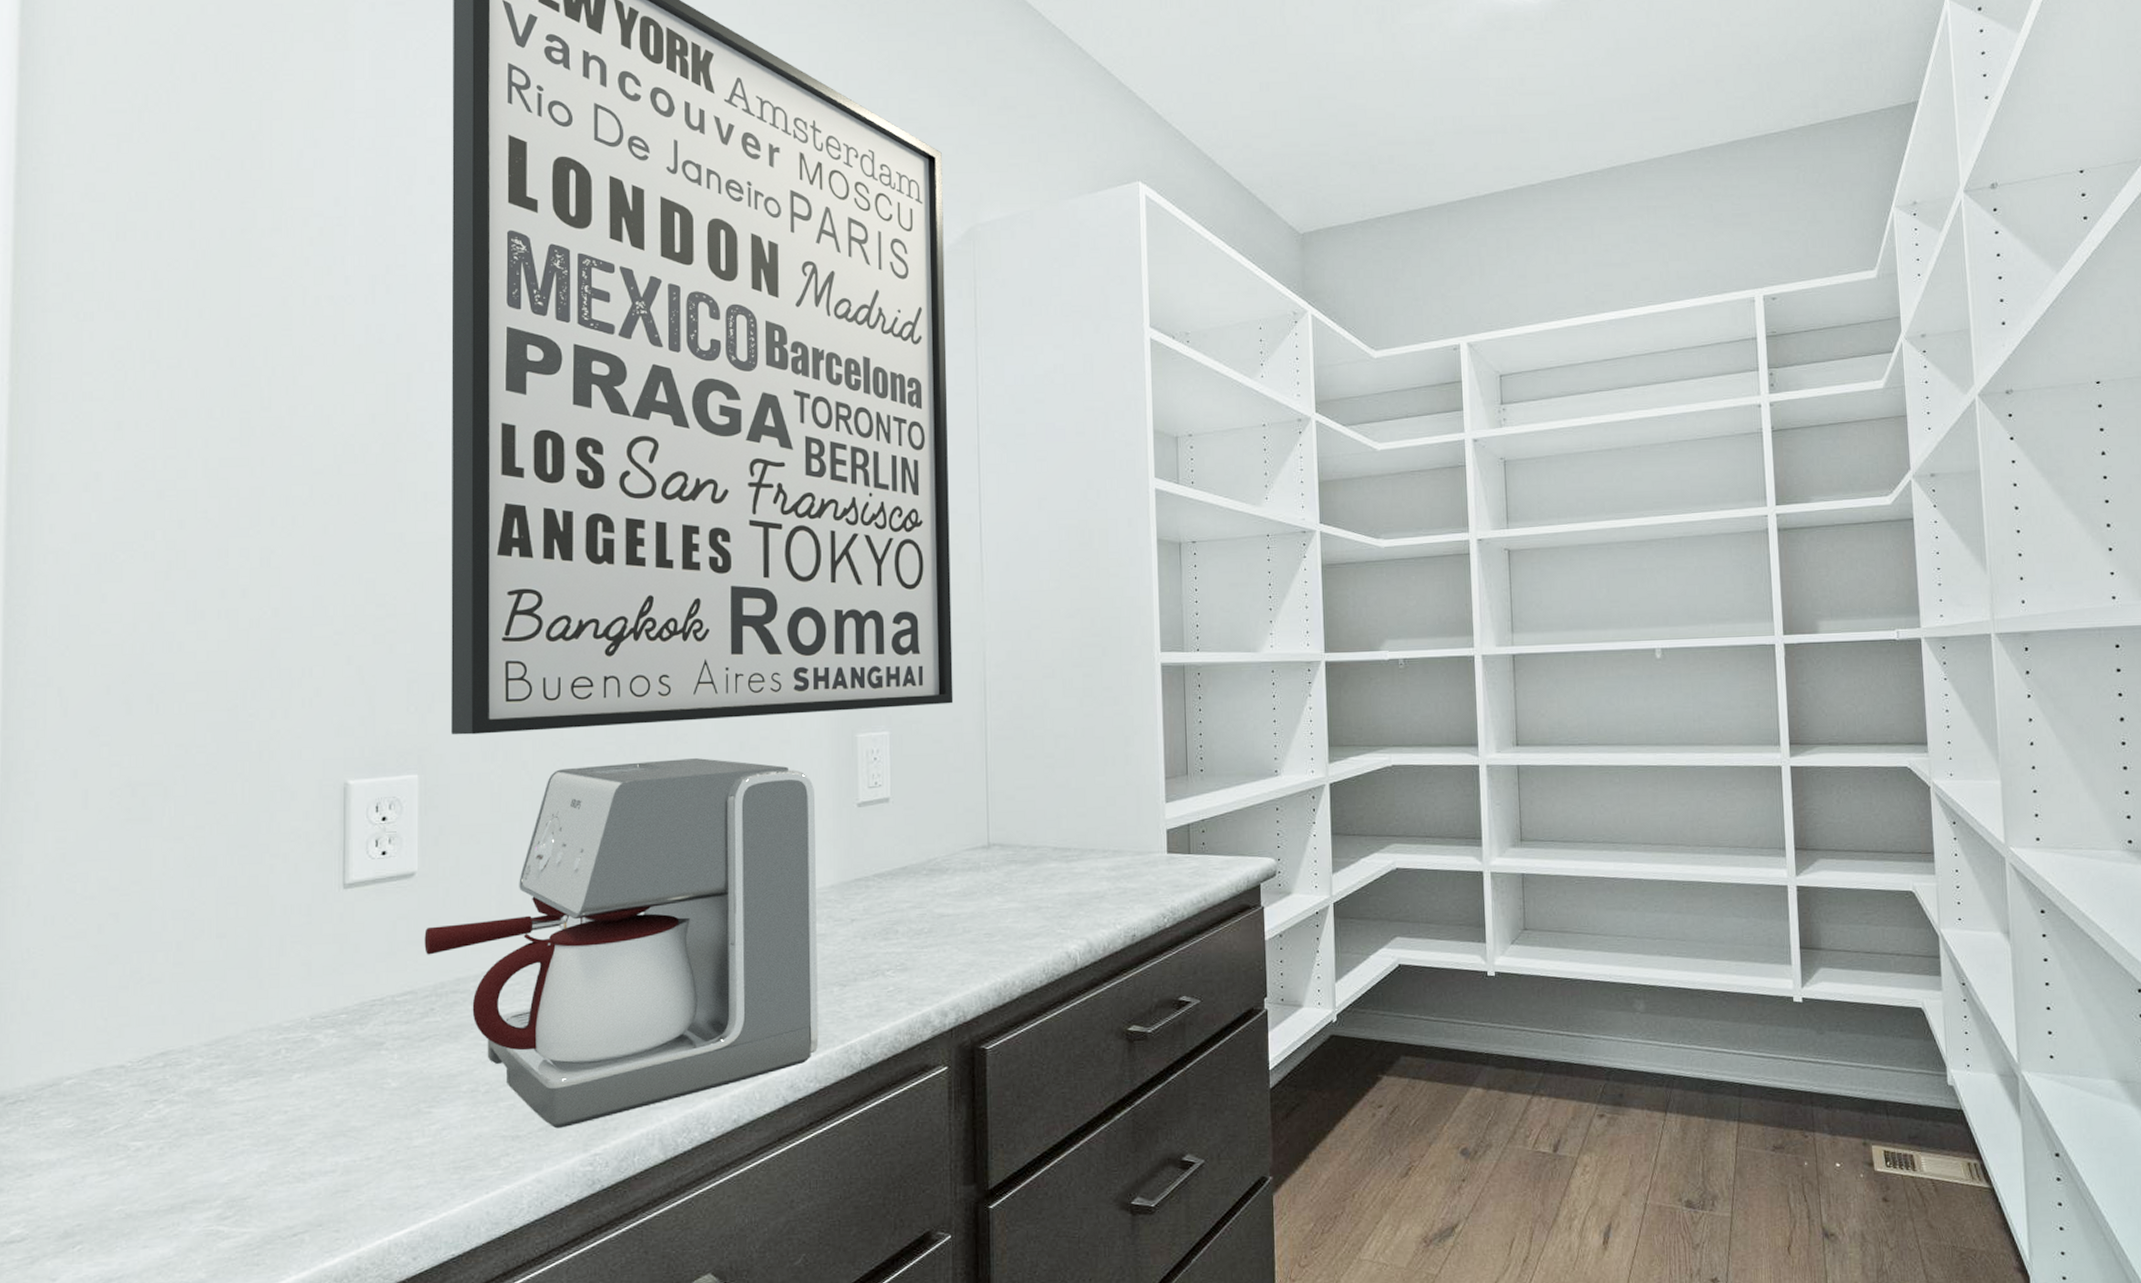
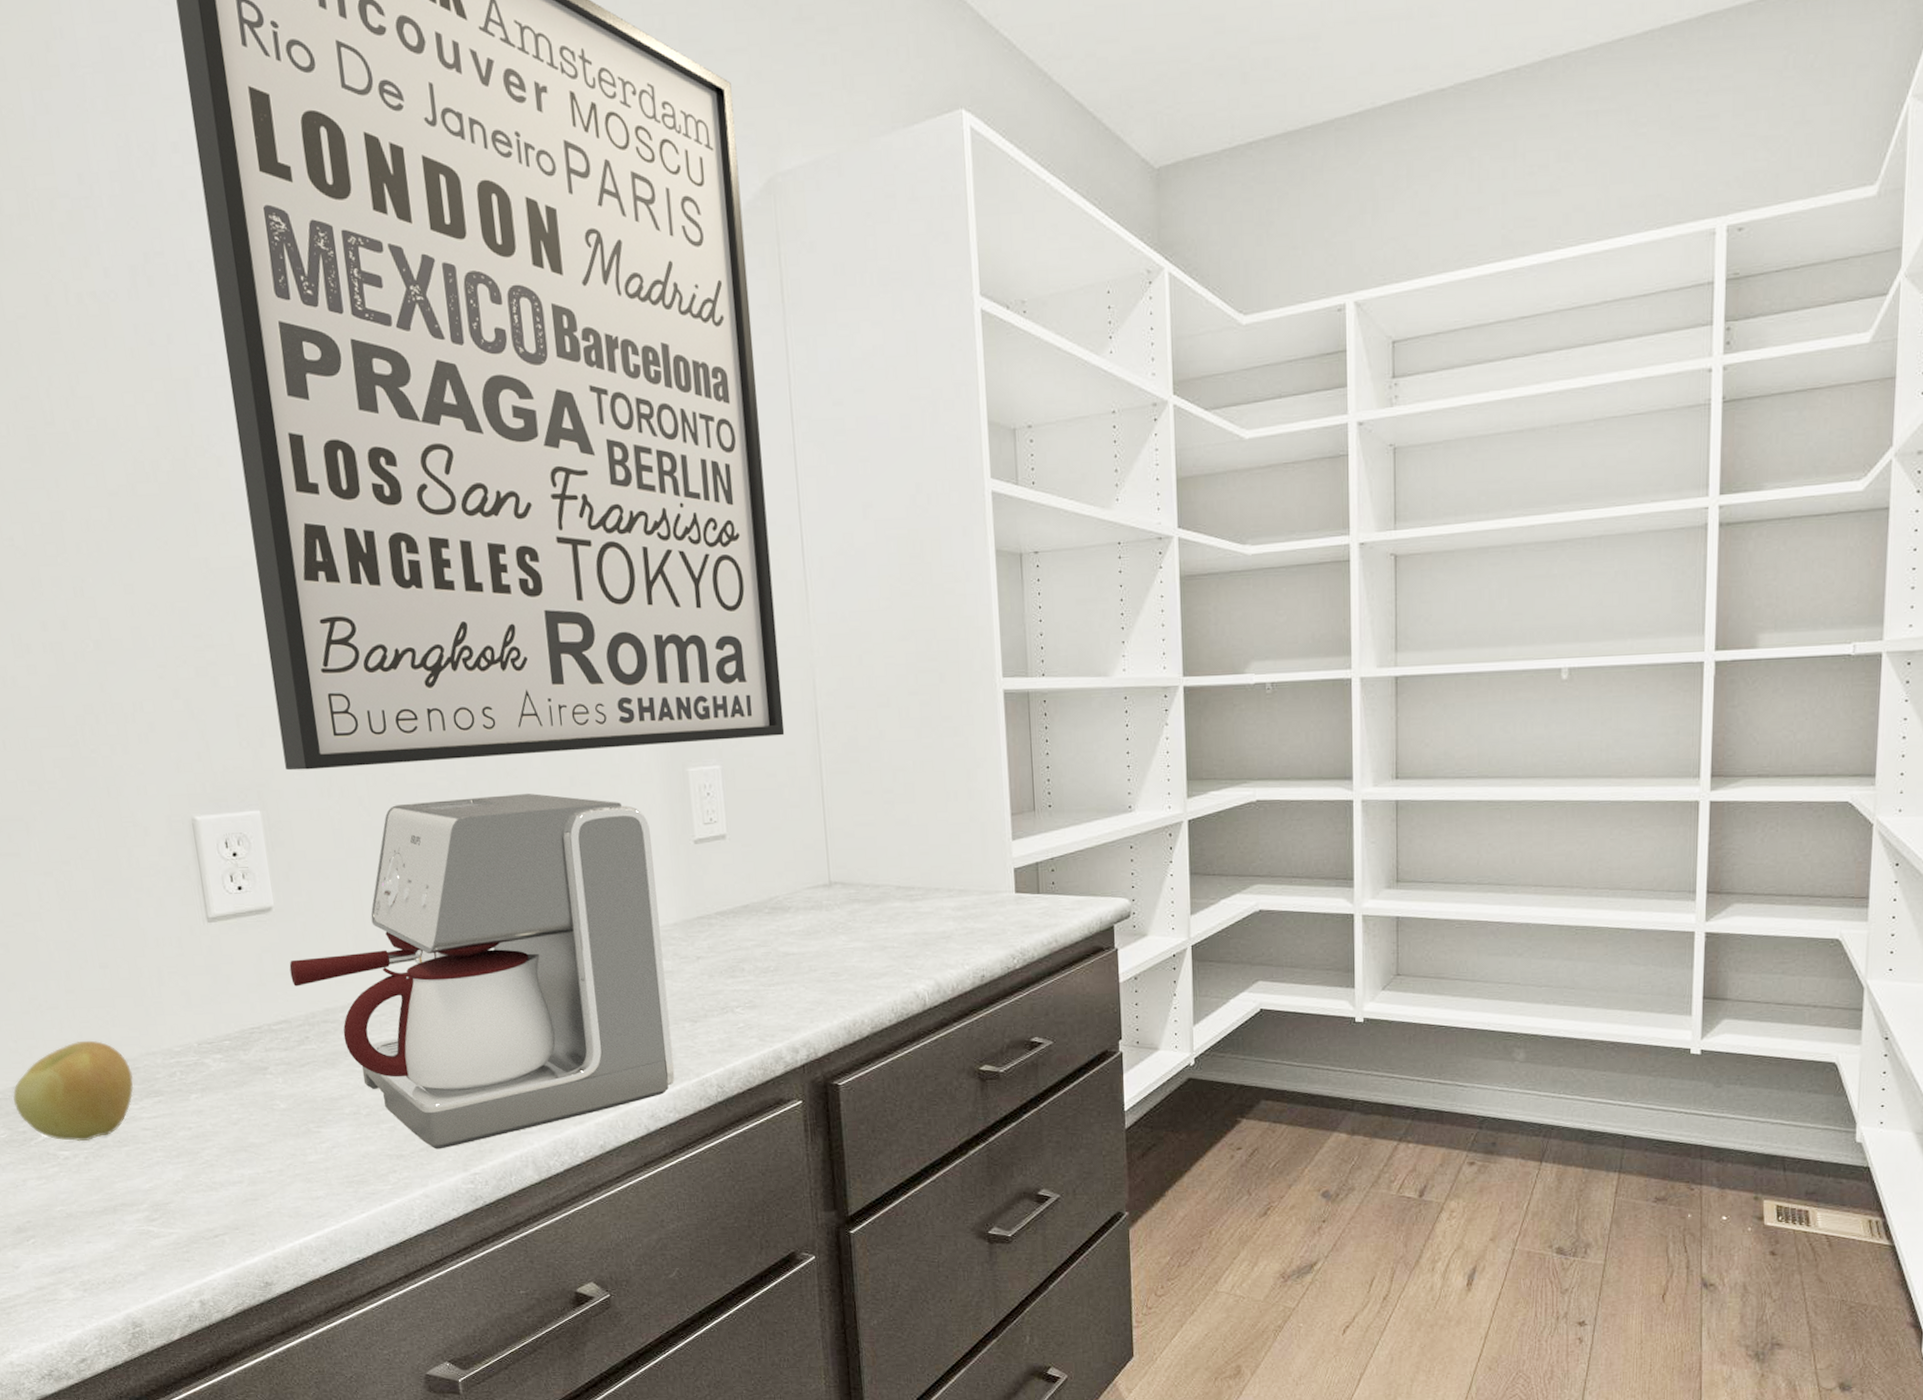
apple: none [90,1016,232,1130] -> present [13,1040,134,1142]

